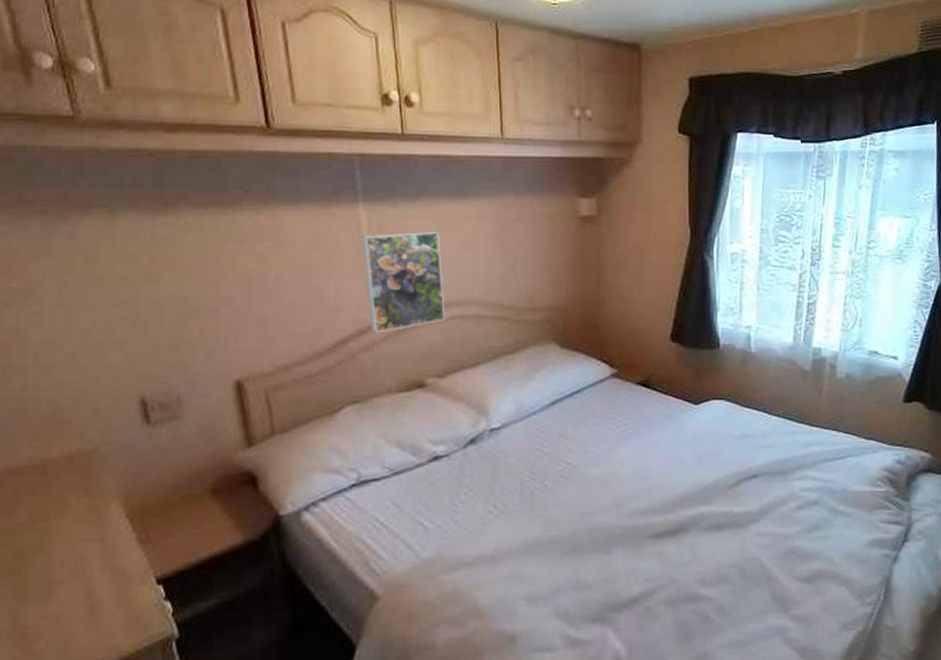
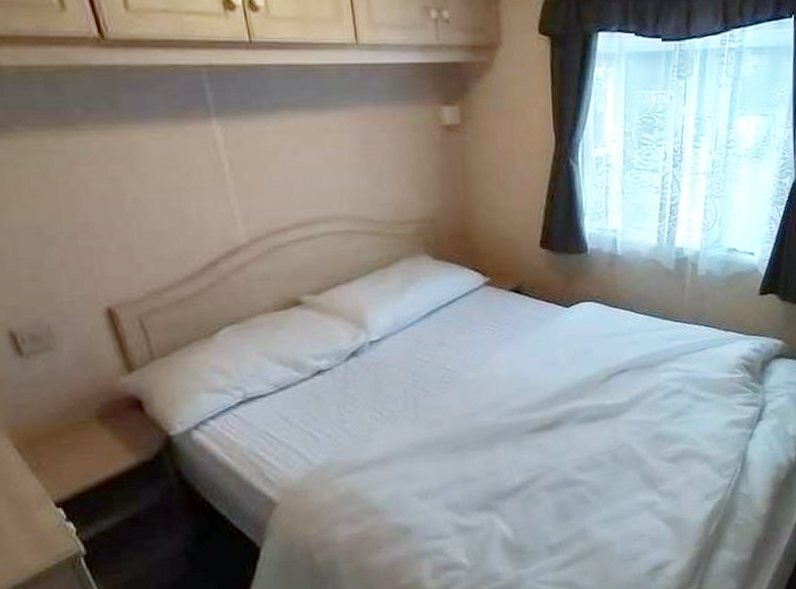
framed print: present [362,231,445,333] -> none [219,145,315,254]

